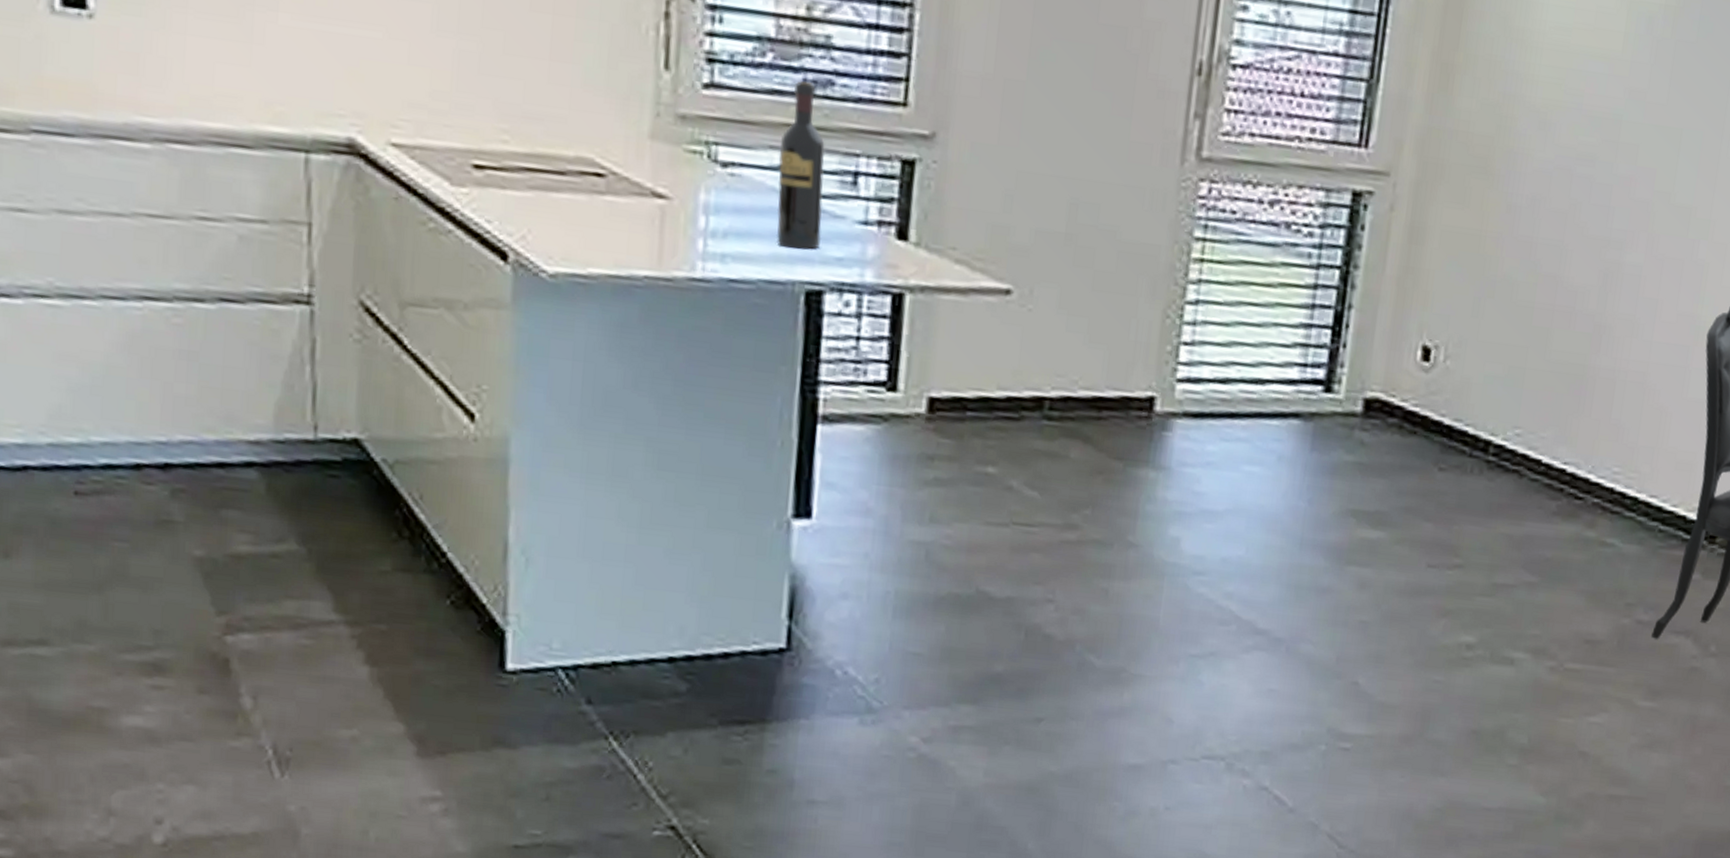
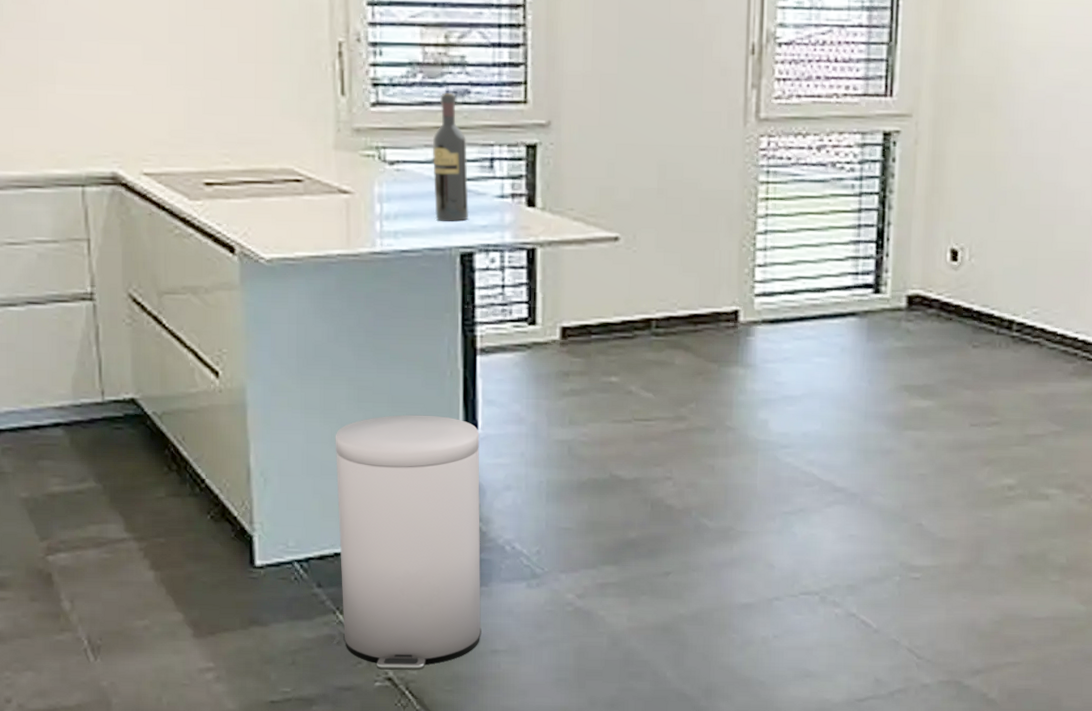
pedal bin: none [616,490,813,820] -> present [335,414,482,671]

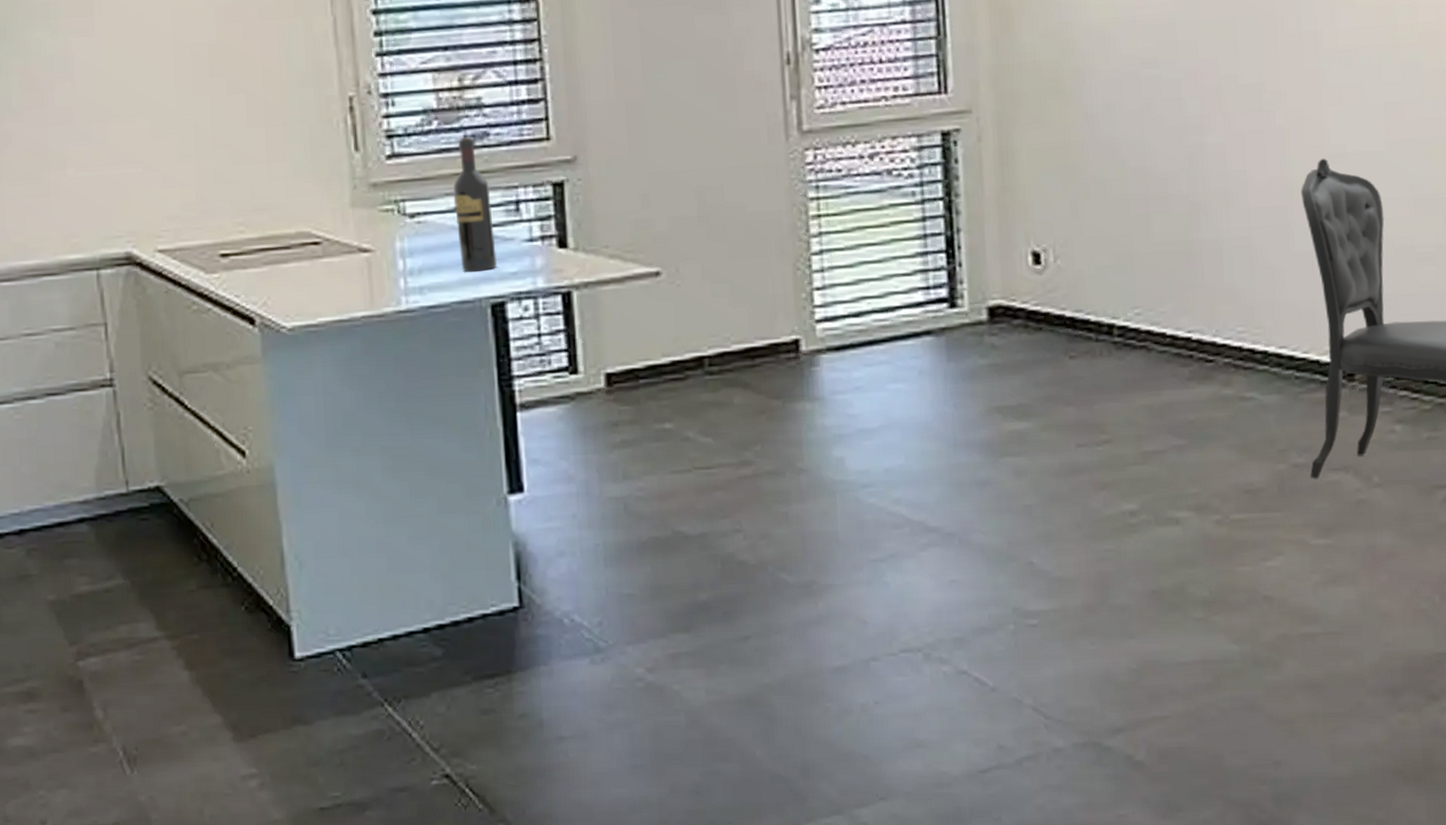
pedal bin: present [335,414,482,671] -> none [371,480,545,766]

